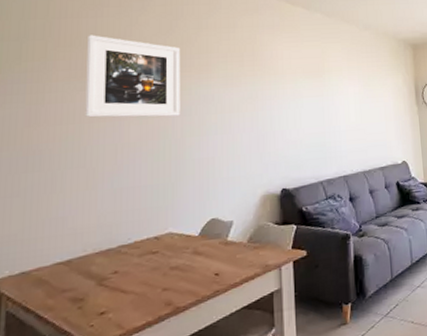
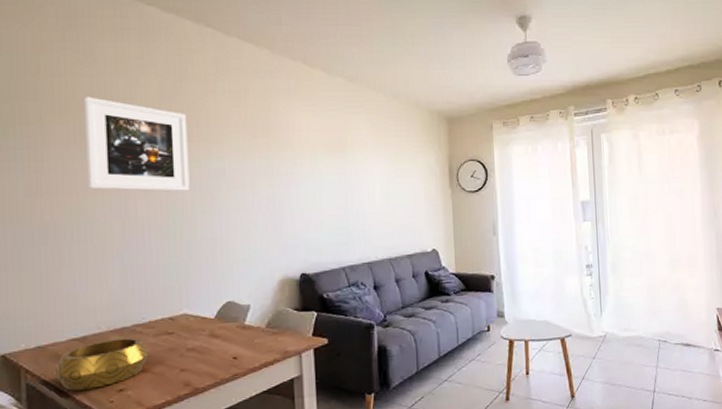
decorative bowl: none [36,258,132,317] -> present [54,337,149,391]

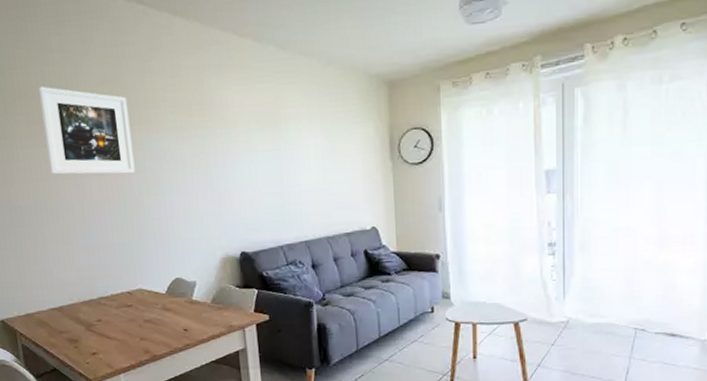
decorative bowl: present [54,337,149,391] -> none [41,309,113,352]

